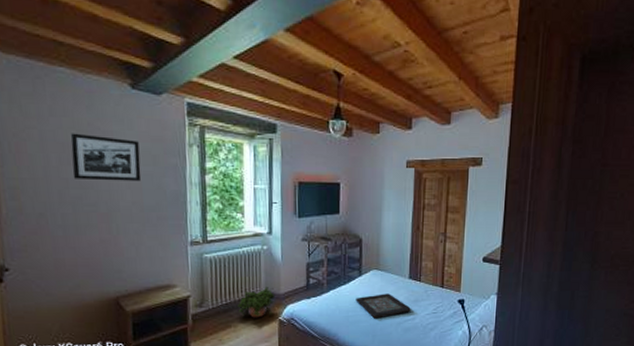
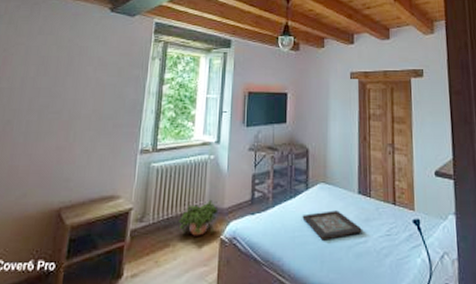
picture frame: present [70,133,142,181] -> none [45,48,109,90]

